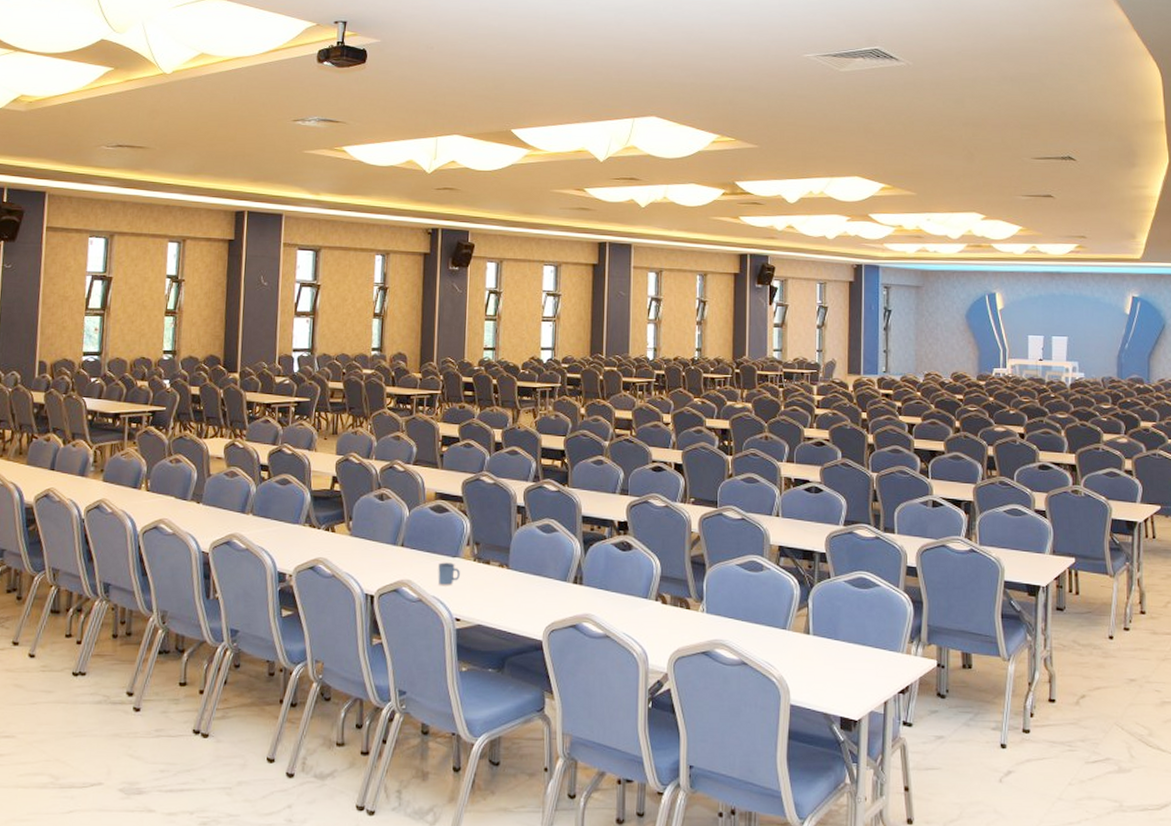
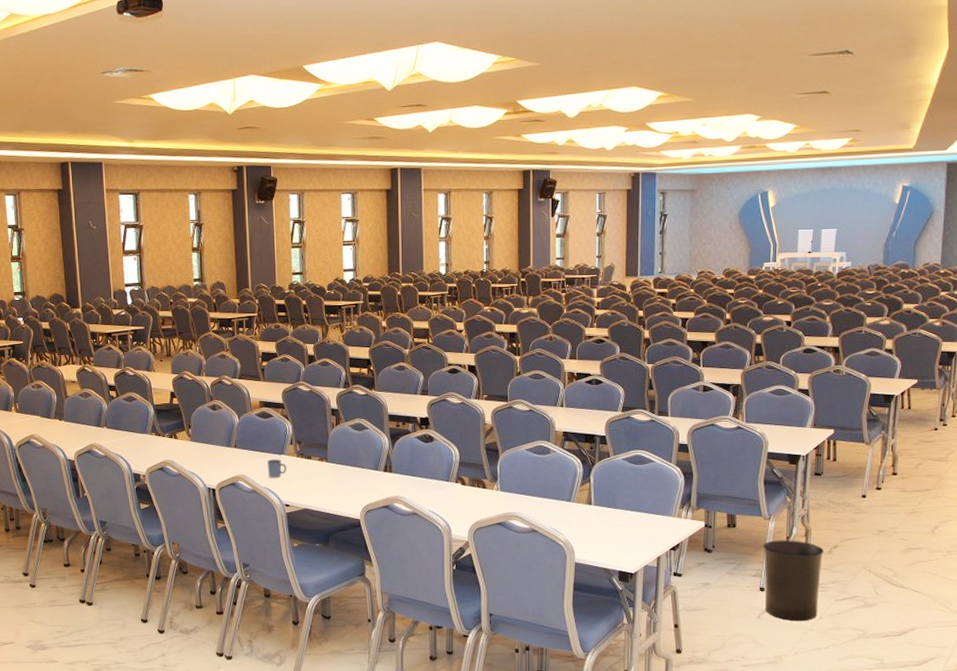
waste bin: none [1003,686,1070,787] -> present [763,540,824,620]

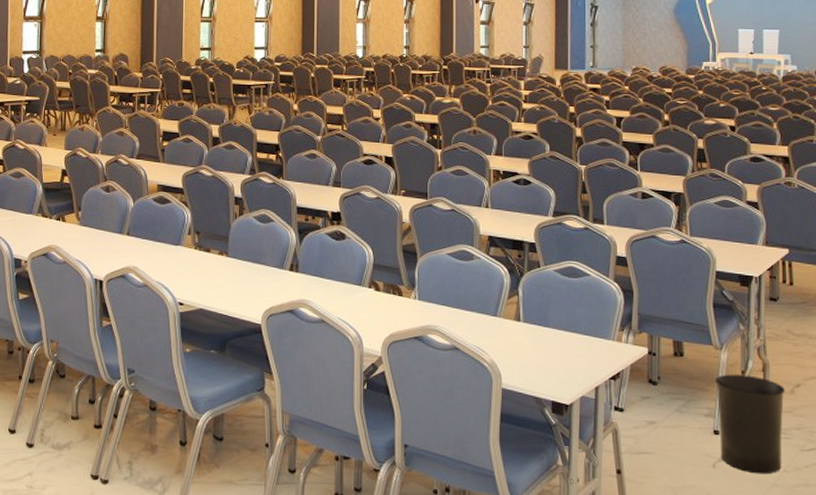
mug: present [267,459,286,479] -> none [161,250,182,273]

